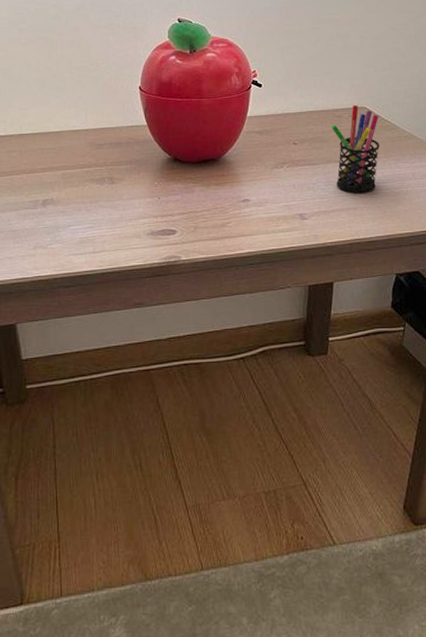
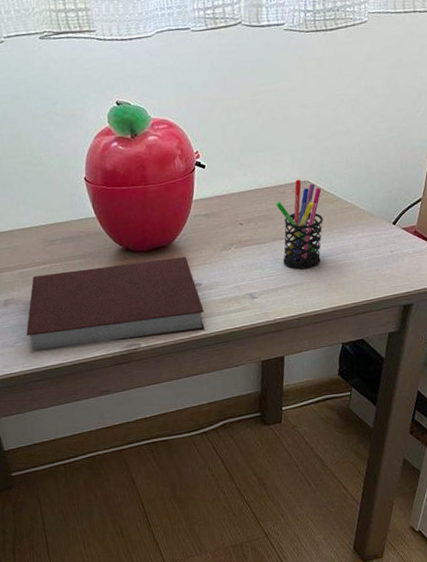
notebook: none [61,171,251,253] -> present [26,256,205,350]

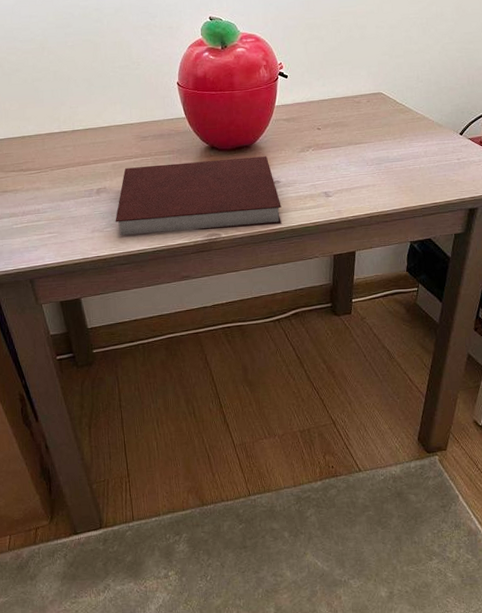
pen holder: present [276,179,323,270] -> none [351,90,395,172]

